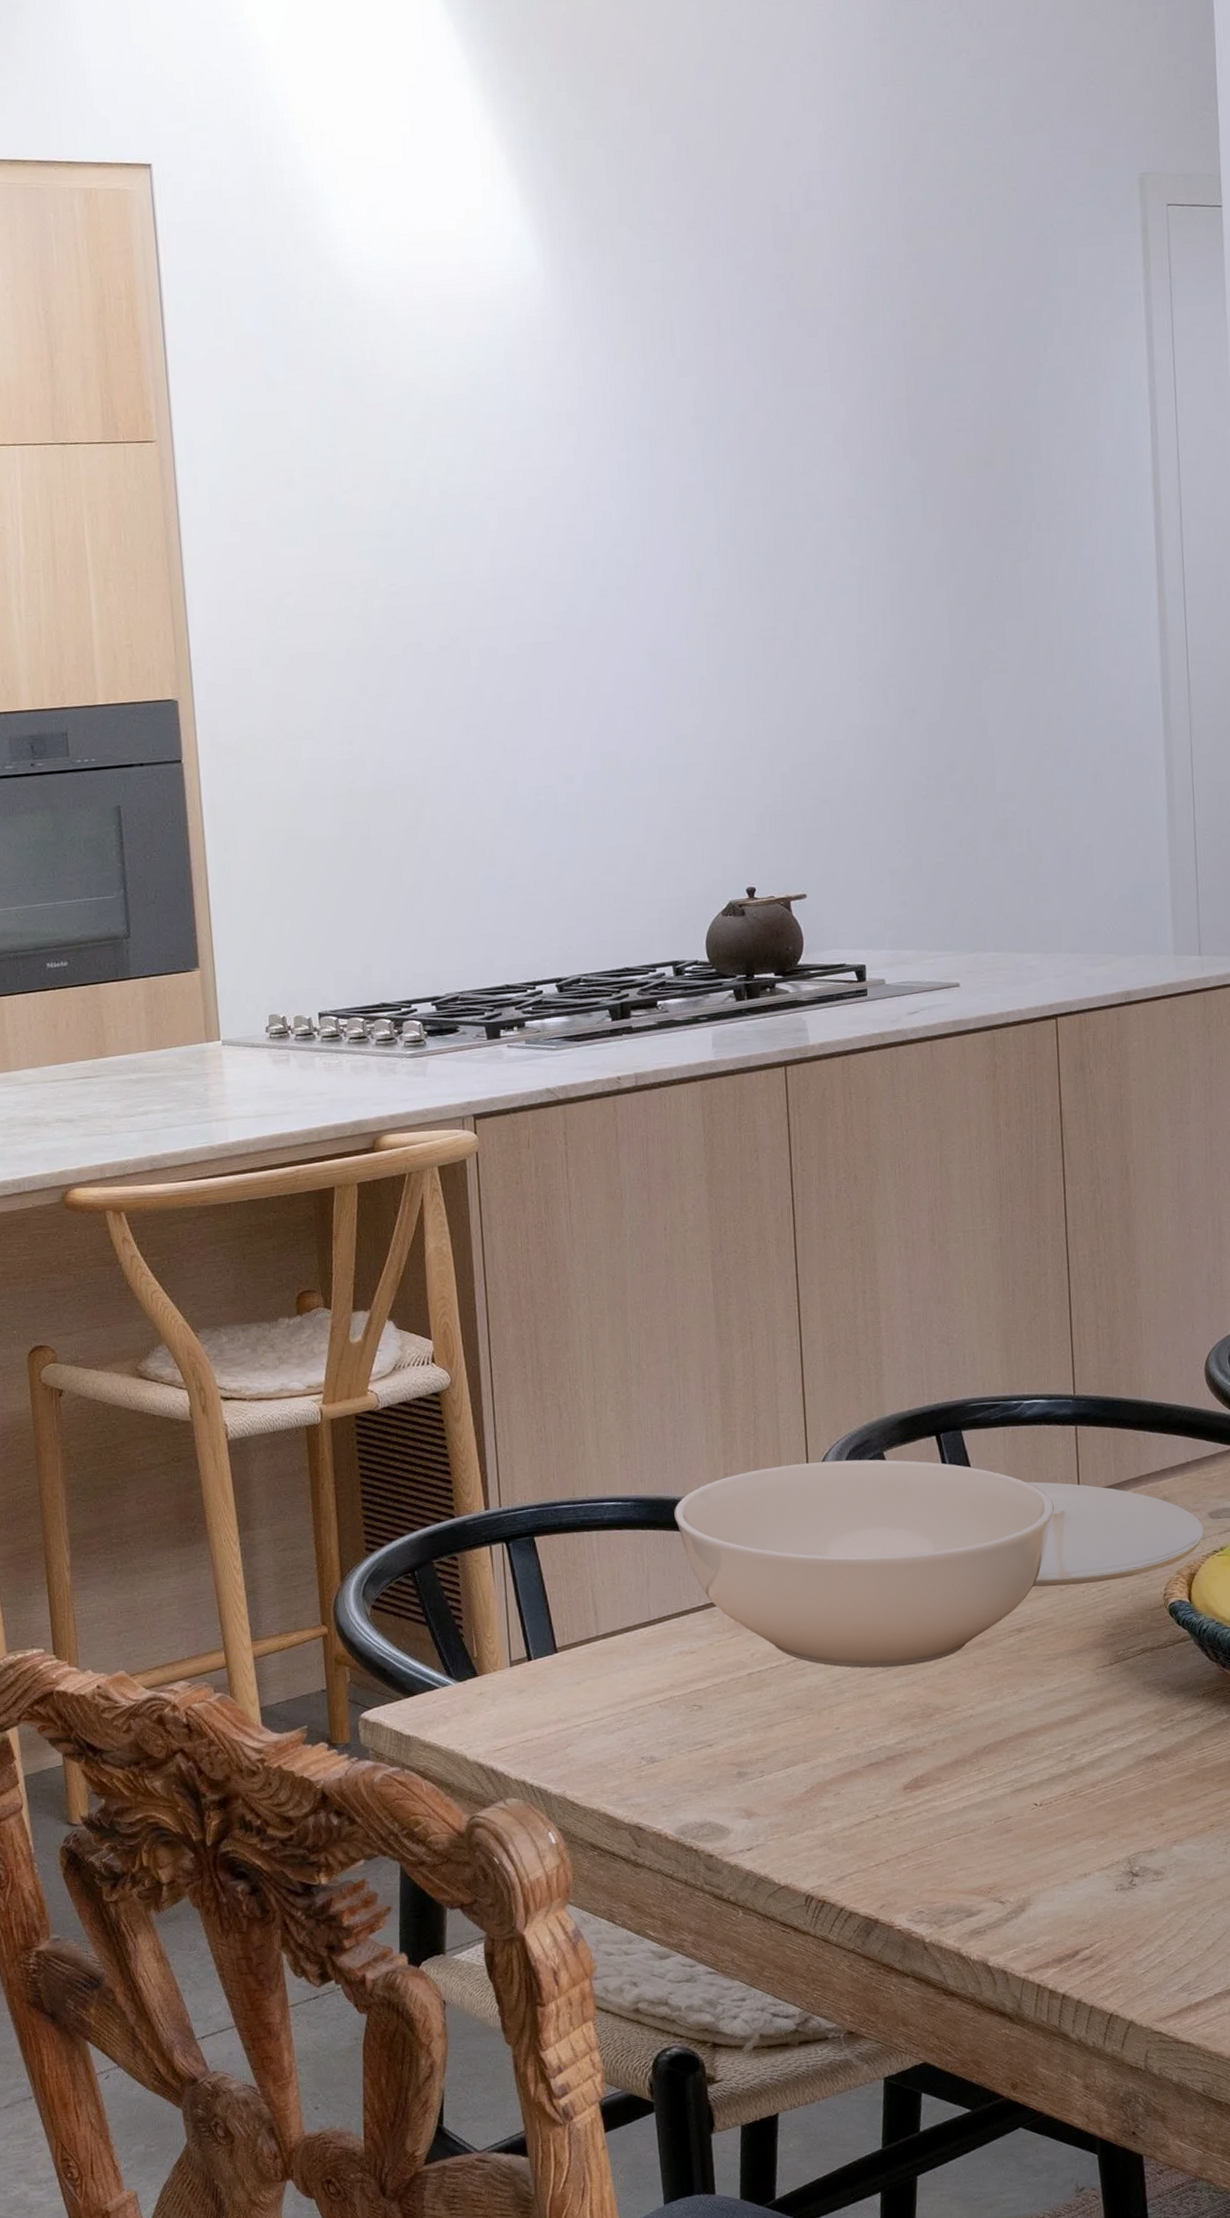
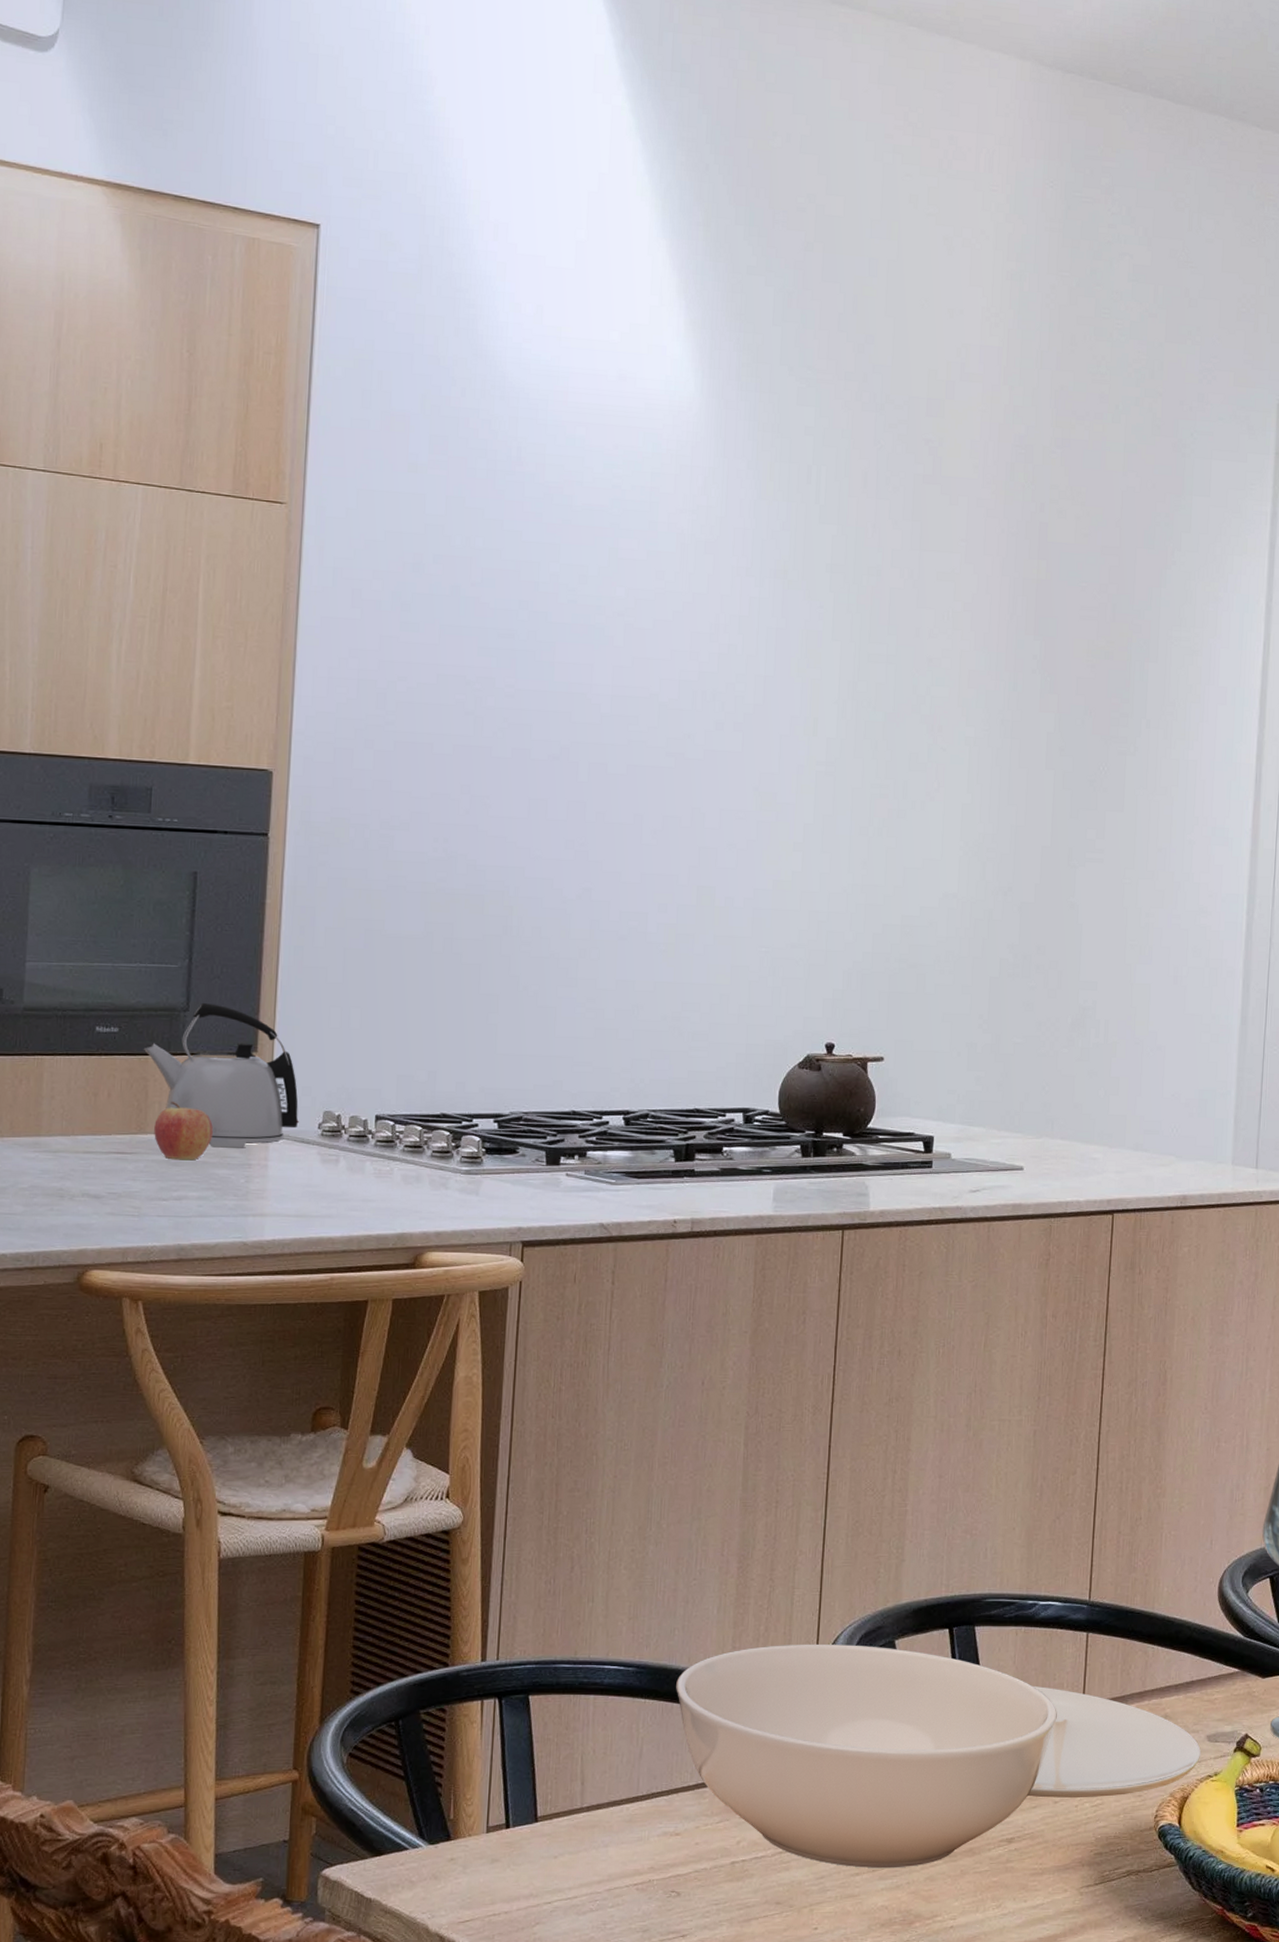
kettle: none [93,927,247,1063] -> present [143,1002,299,1149]
fruit: none [113,1023,169,1078] -> present [154,1101,214,1161]

